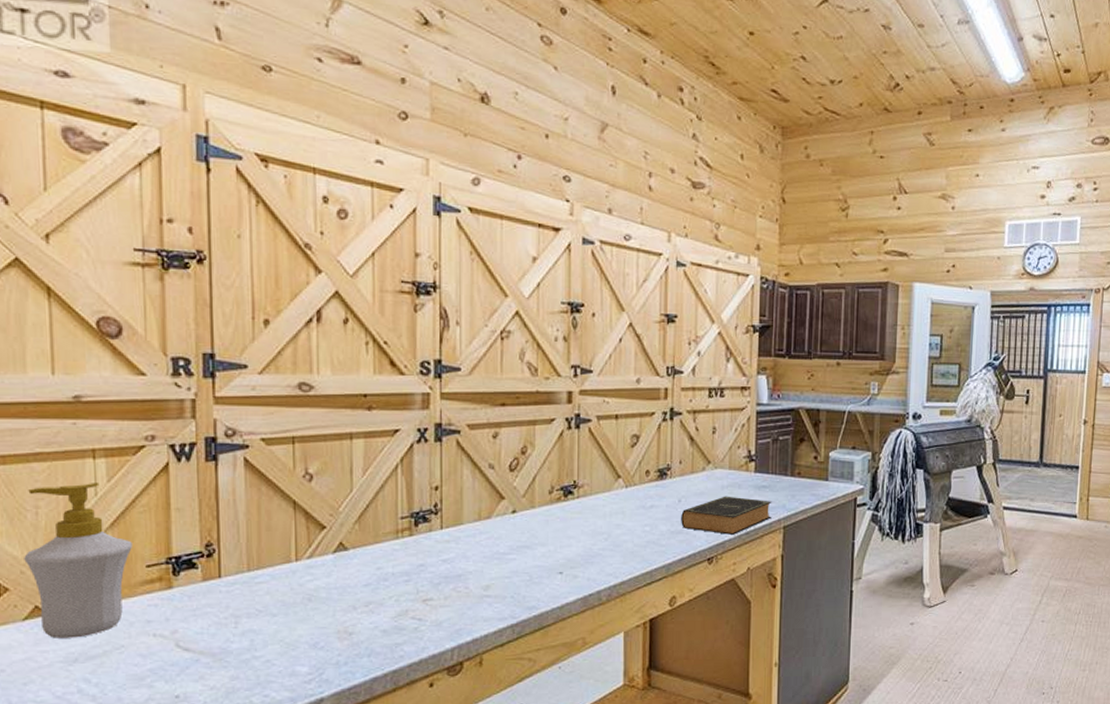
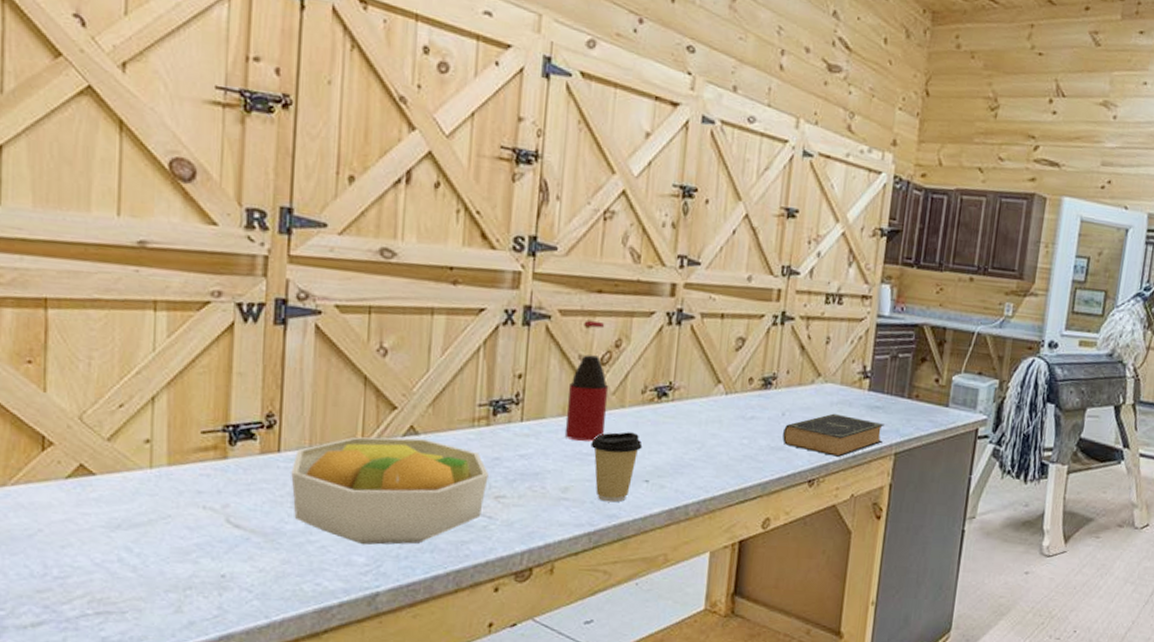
soap bottle: present [24,483,132,638] -> none [72,336,188,503]
fruit bowl: none [233,553,415,656] -> present [291,436,489,545]
bottle: none [482,431,519,542] -> present [564,320,609,442]
coffee cup: none [507,530,554,595] -> present [590,432,643,503]

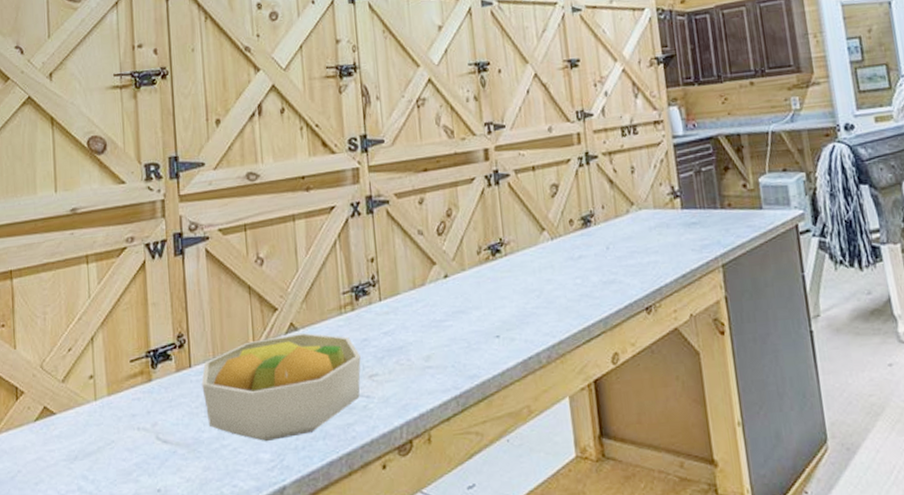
bottle: present [564,320,609,442] -> none [414,196,453,310]
coffee cup: present [590,432,643,503] -> none [442,292,488,364]
book: present [783,413,885,457] -> none [611,237,707,280]

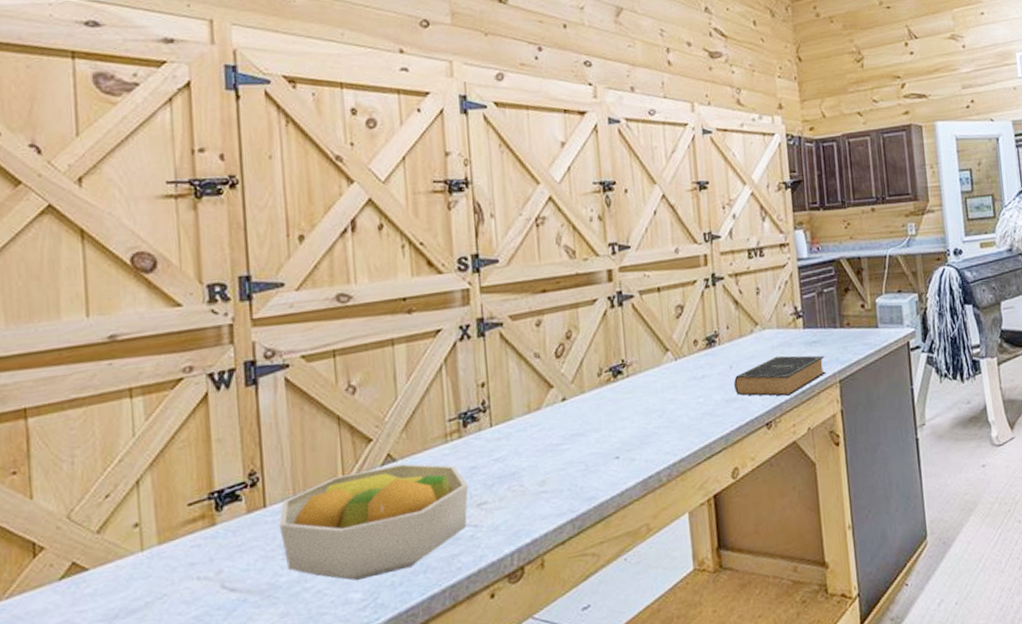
book: none [611,237,707,280] -> present [734,355,826,396]

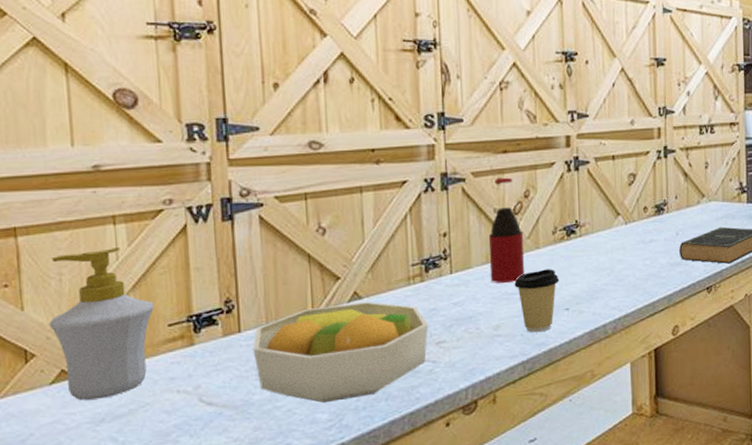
soap bottle: none [60,423,173,596] -> present [49,248,154,400]
bottle: none [529,318,571,434] -> present [488,177,525,283]
coffee cup: none [559,414,608,487] -> present [514,269,560,333]

